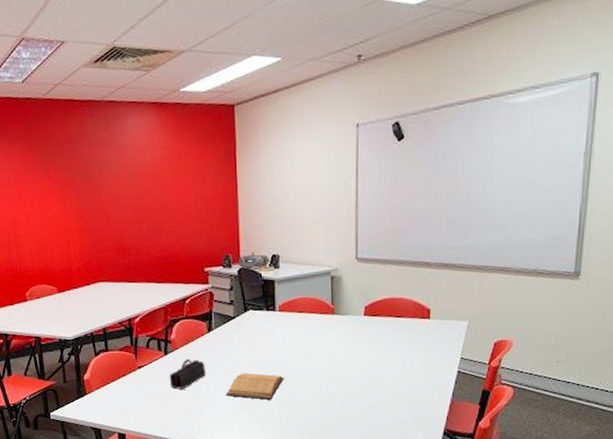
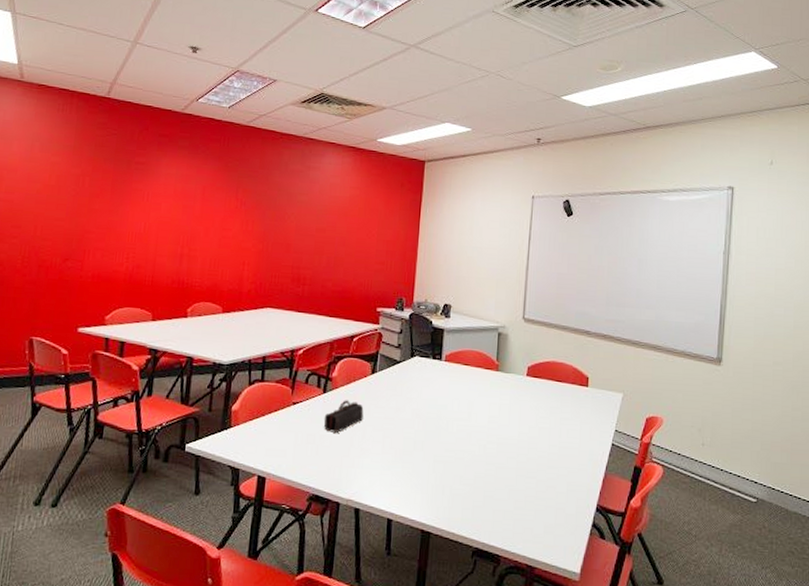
book: present [226,373,284,400] -> none [381,422,443,454]

